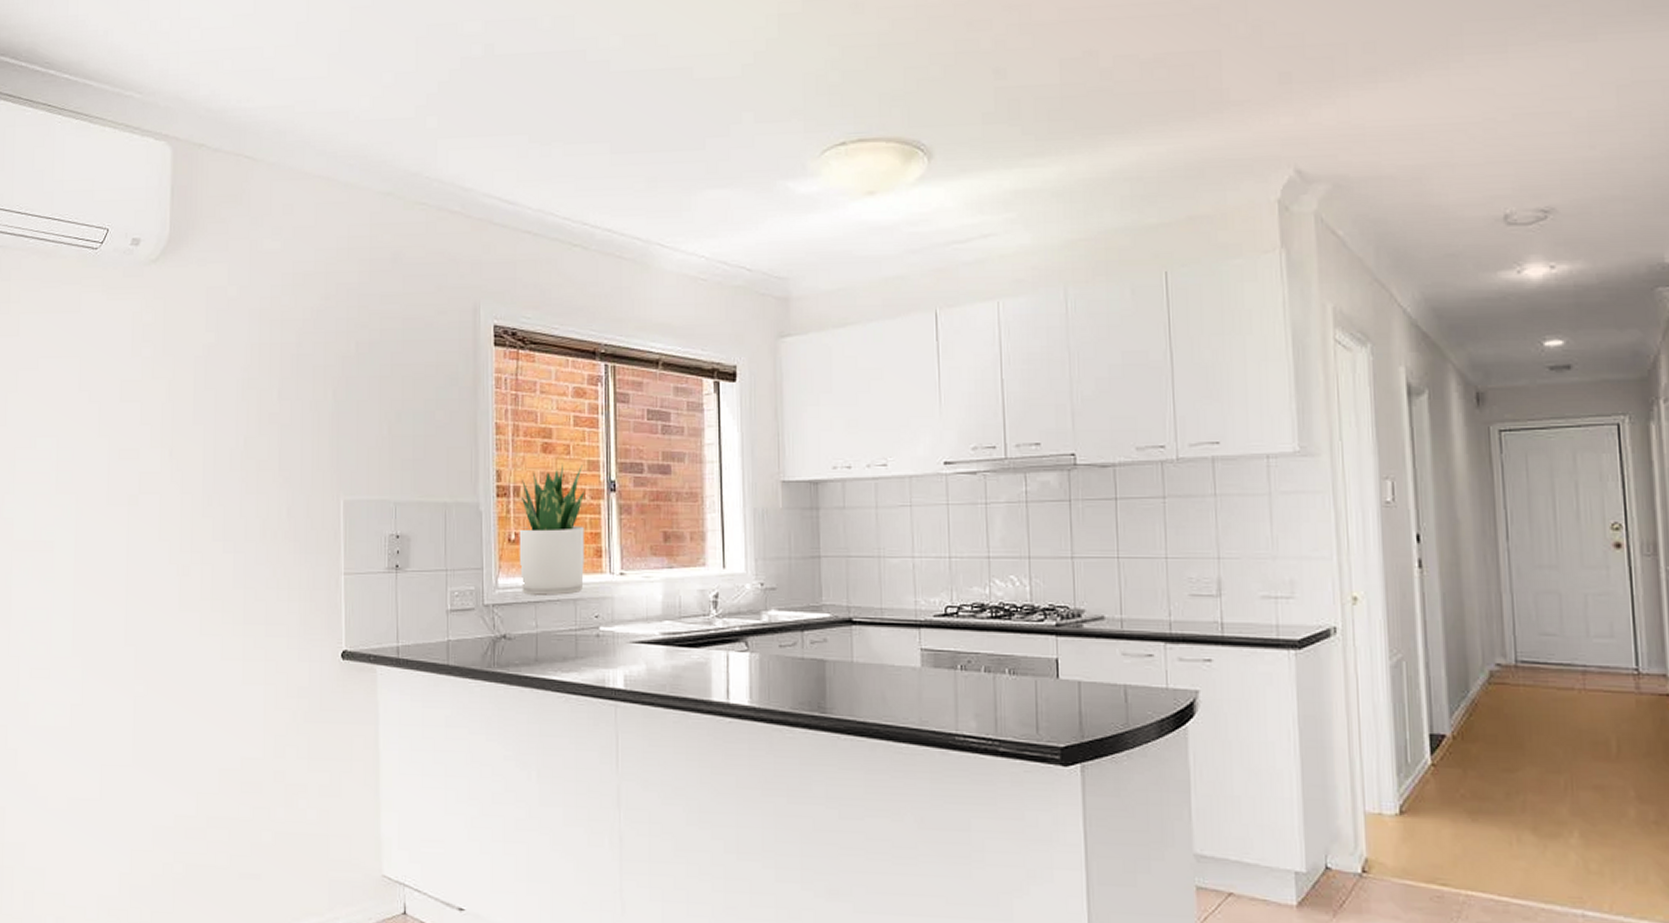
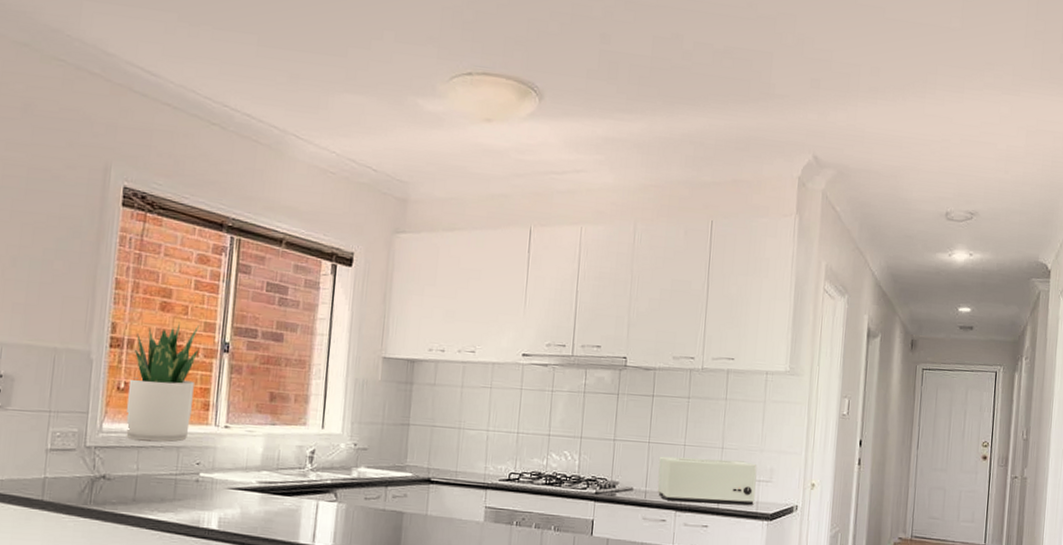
toaster: none [1135,573,1274,631] -> present [657,456,757,506]

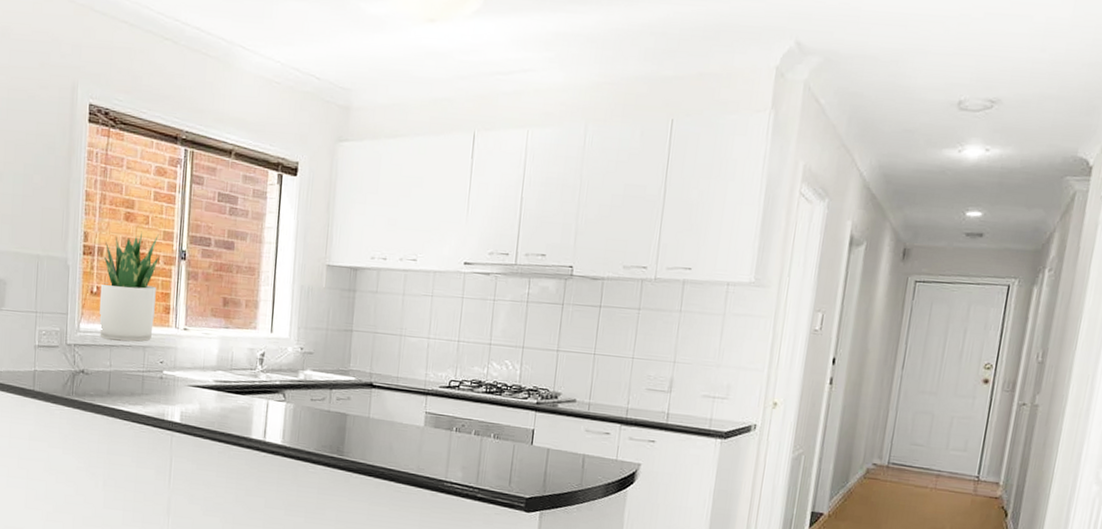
toaster: present [657,456,757,506] -> none [601,368,713,423]

